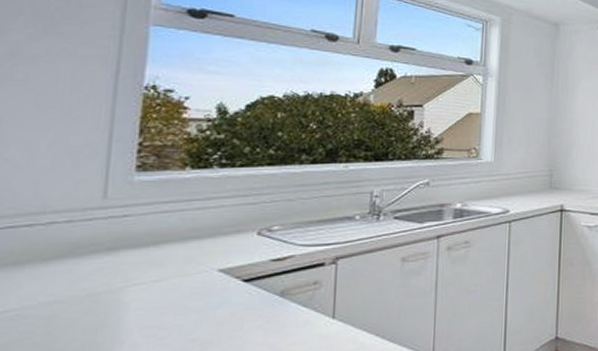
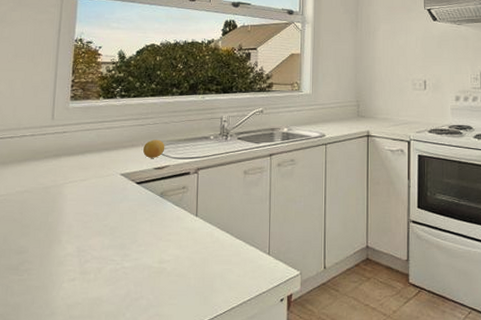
fruit: none [253,222,289,247] -> present [142,139,165,158]

